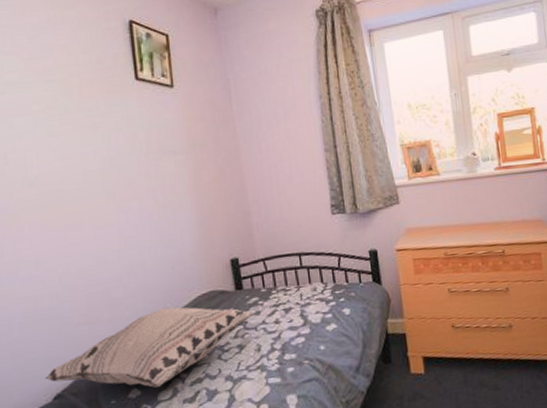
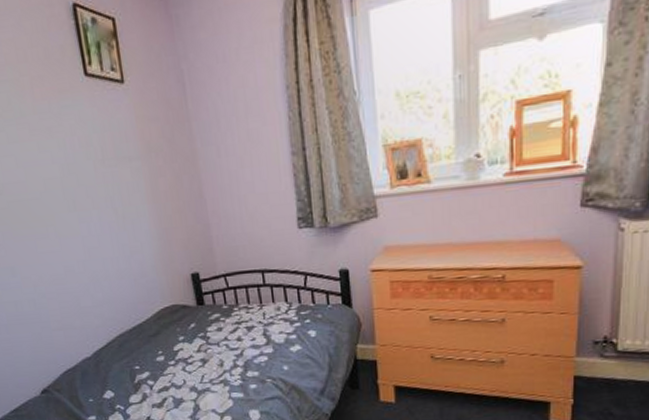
decorative pillow: present [44,307,254,388] -> none [31,318,216,392]

